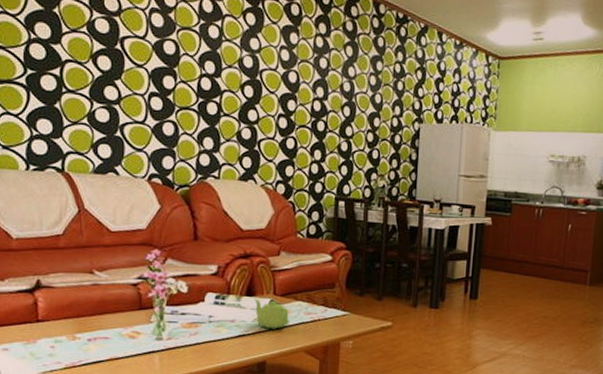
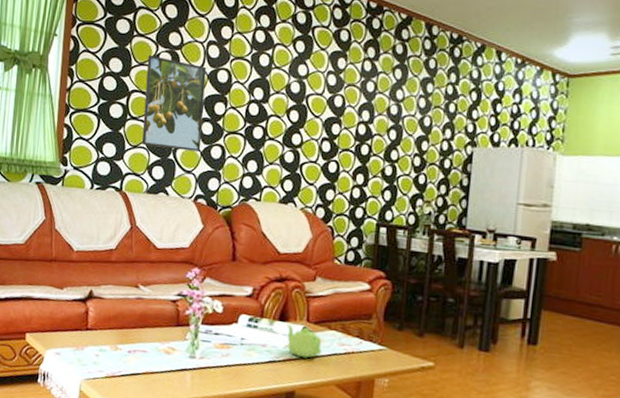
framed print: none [81,20,151,128] -> present [142,54,207,152]

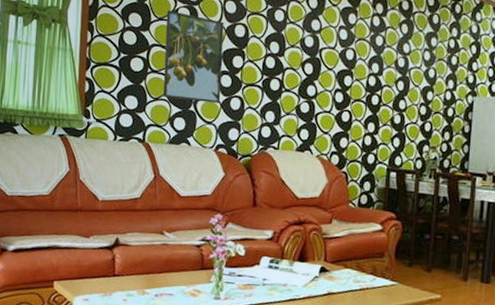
teapot: present [287,324,322,358] -> none [306,264,339,296]

